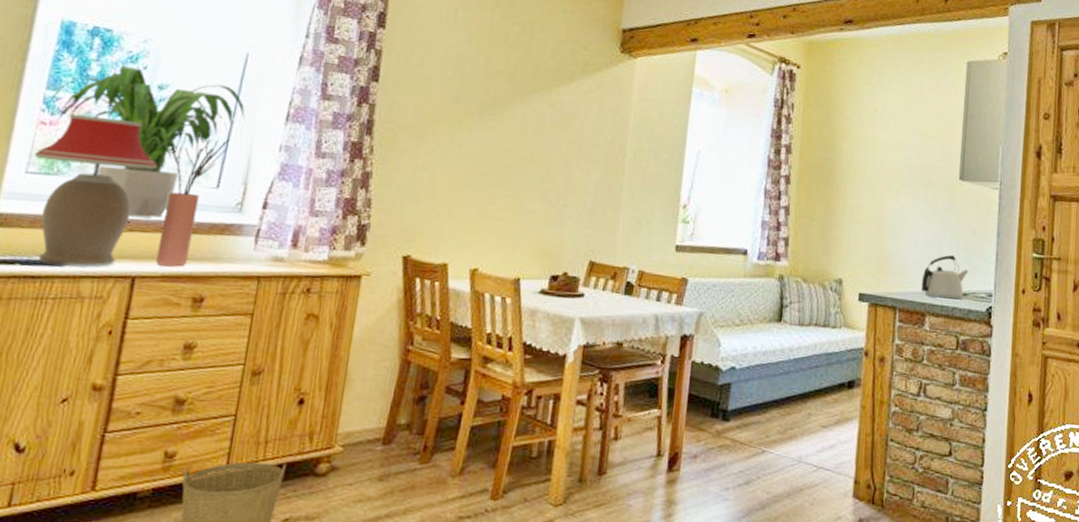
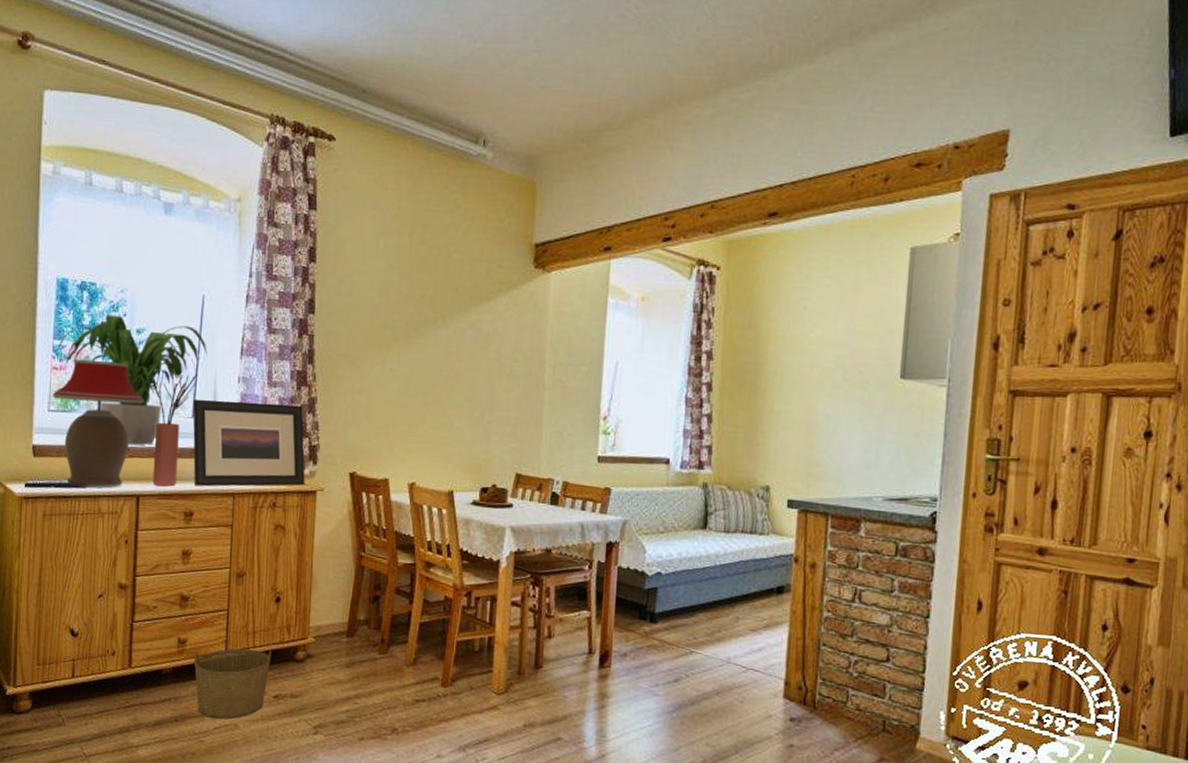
picture frame: none [209,166,355,269] -> present [193,398,305,487]
kettle: present [920,255,970,300] -> none [855,459,911,505]

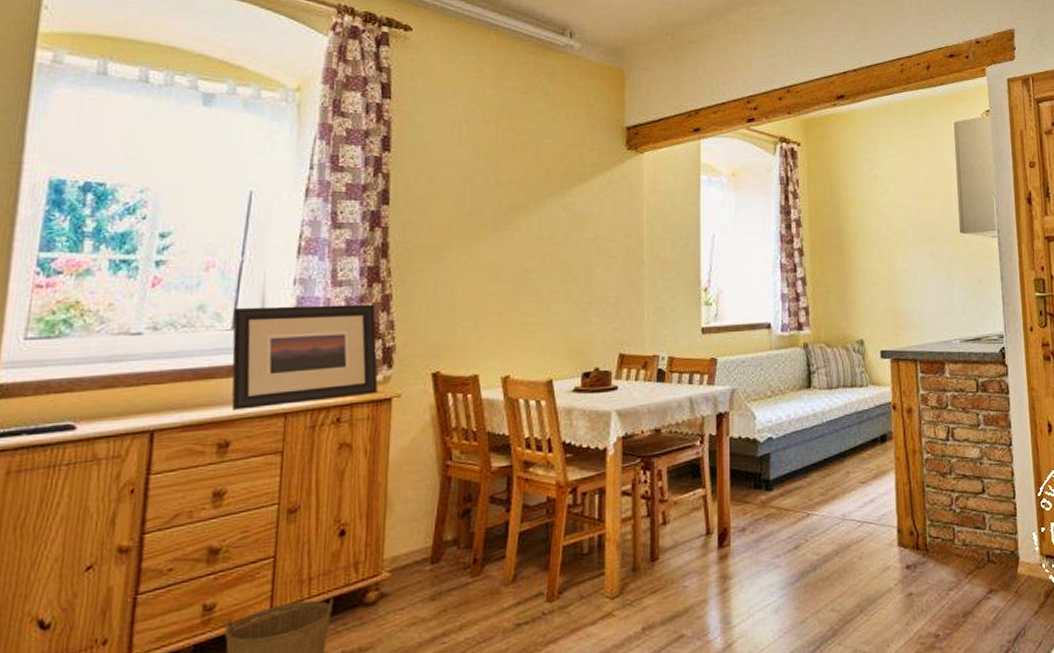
table lamp: present [52,359,144,489] -> none [32,272,167,432]
potted plant: present [57,314,207,445] -> none [44,217,254,369]
vase: present [152,367,198,487] -> none [174,274,242,416]

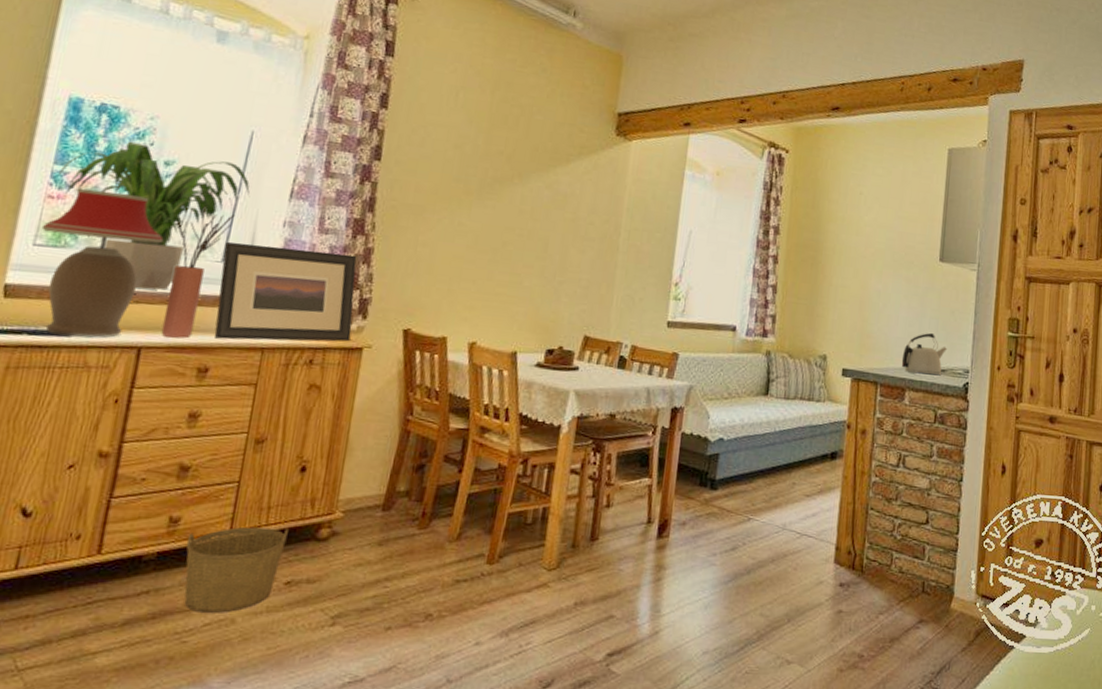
table lamp: none [32,272,167,432] -> present [41,188,164,338]
potted plant: none [44,217,254,369] -> present [57,141,250,290]
vase: none [174,274,242,416] -> present [161,205,236,339]
kettle: none [937,304,980,347] -> present [901,333,948,376]

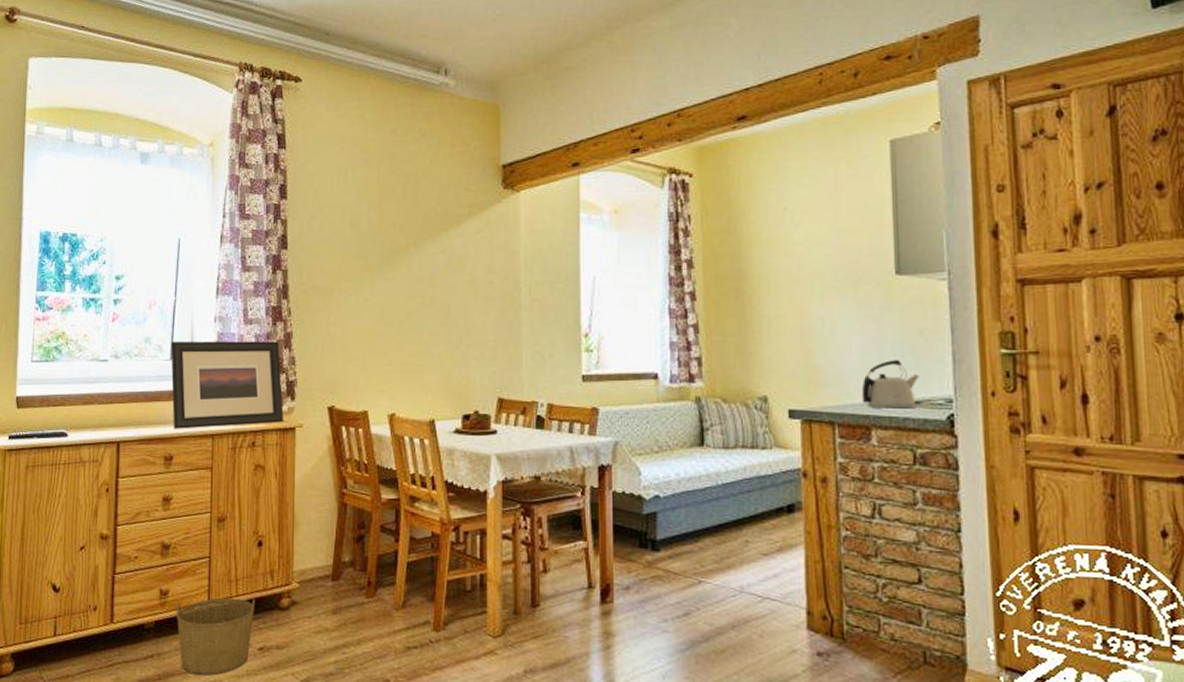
table lamp: present [41,188,164,338] -> none [35,309,124,438]
potted plant: present [57,141,250,290] -> none [40,263,184,390]
vase: present [161,205,236,339] -> none [131,311,176,431]

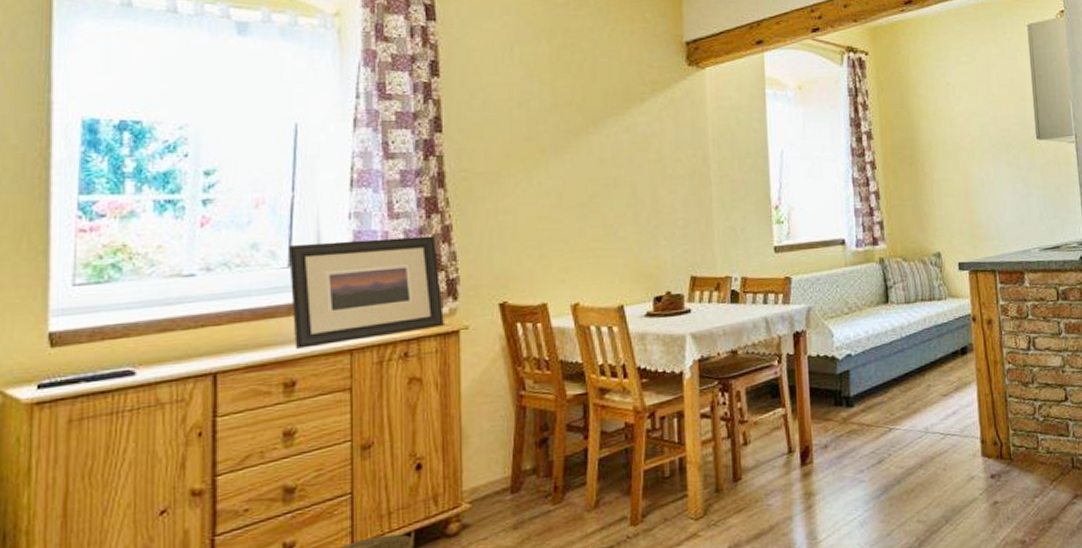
kettle: present [861,360,921,410] -> none [1015,212,1059,256]

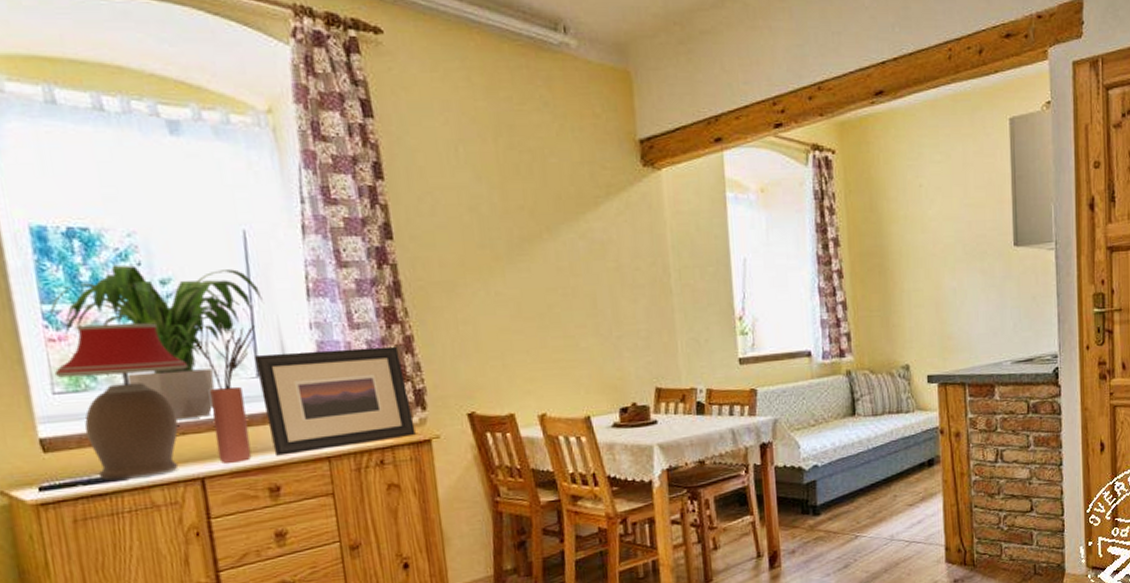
table lamp: none [78,213,219,378] -> present [54,323,189,482]
potted plant: none [85,156,305,311] -> present [49,264,263,419]
vase: none [230,211,294,357] -> present [195,321,256,463]

